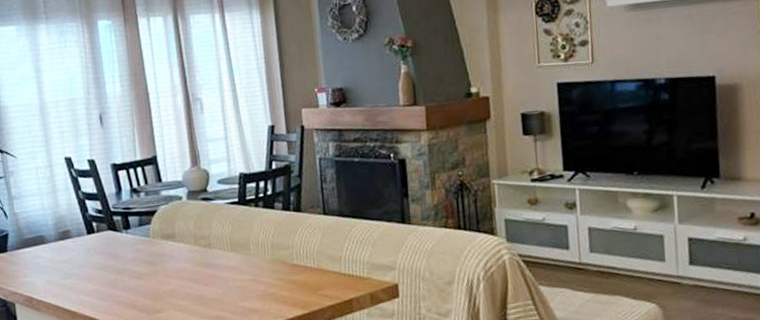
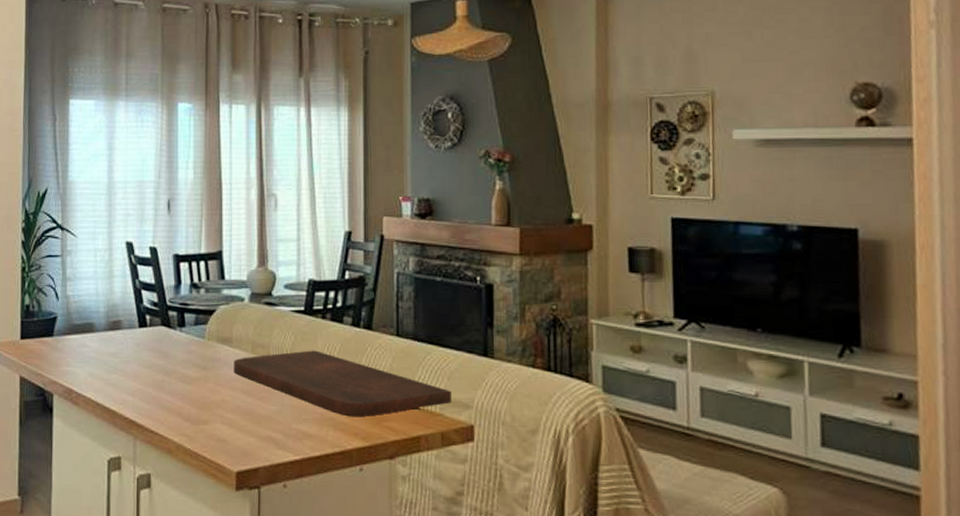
cutting board: none [179,235,378,290] -> present [234,350,453,416]

